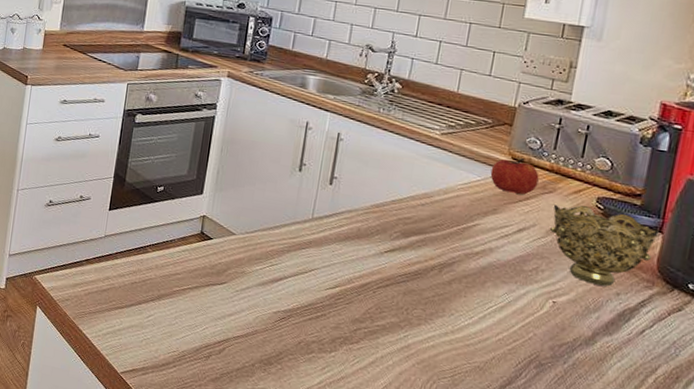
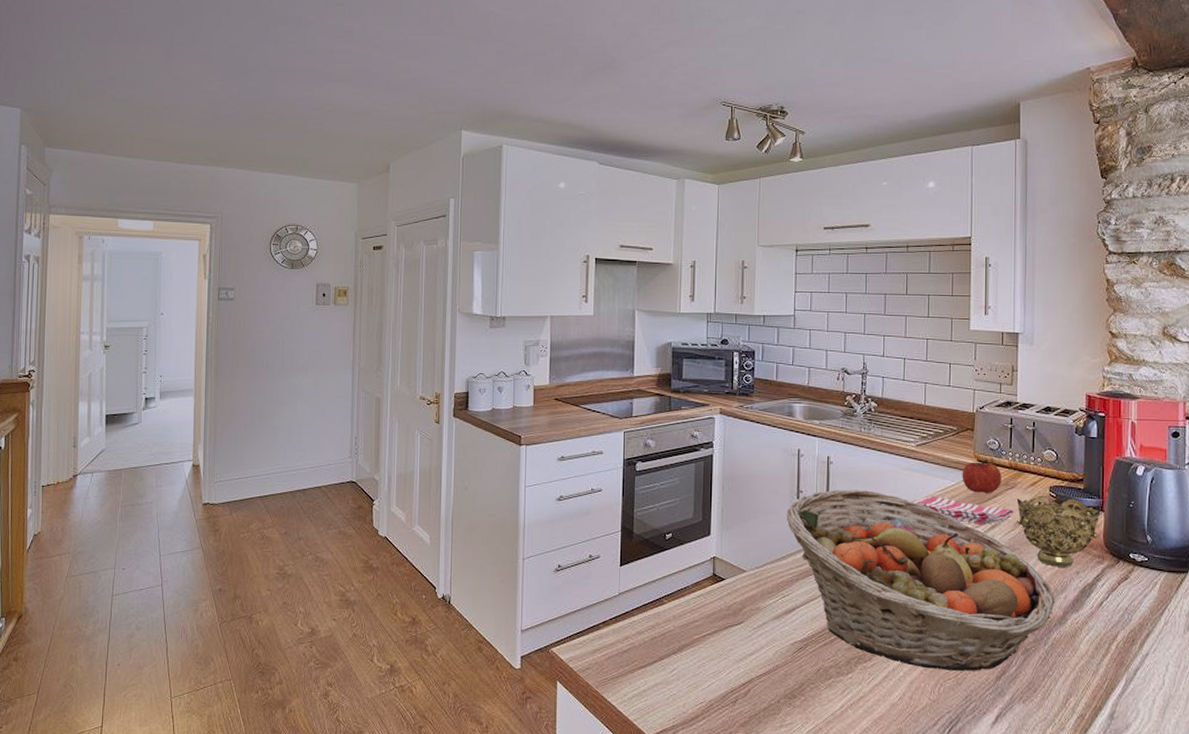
fruit basket: none [284,167,585,377] -> present [786,489,1055,671]
dish towel: none [425,187,548,228] -> present [909,495,1014,526]

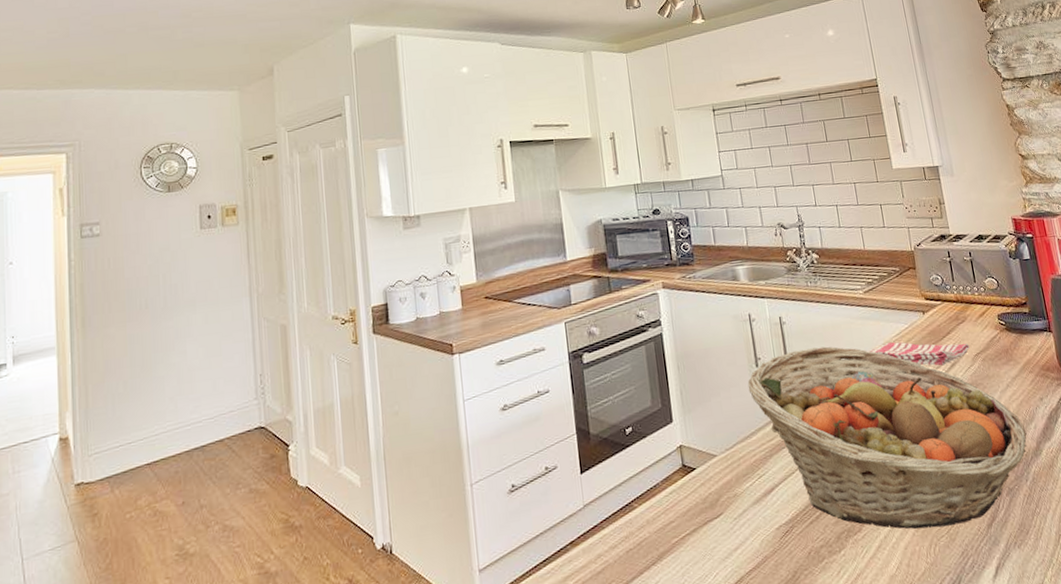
apple: present [962,459,1002,493] -> none [912,296,952,332]
decorative bowl: present [1016,495,1101,567] -> none [969,323,1052,397]

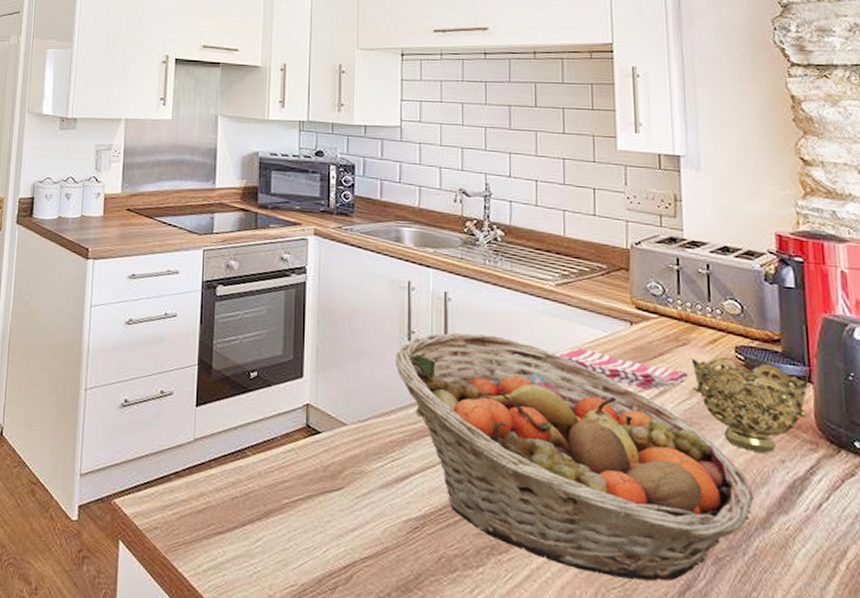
decorative bowl: none [969,323,1052,397] -> present [691,356,809,453]

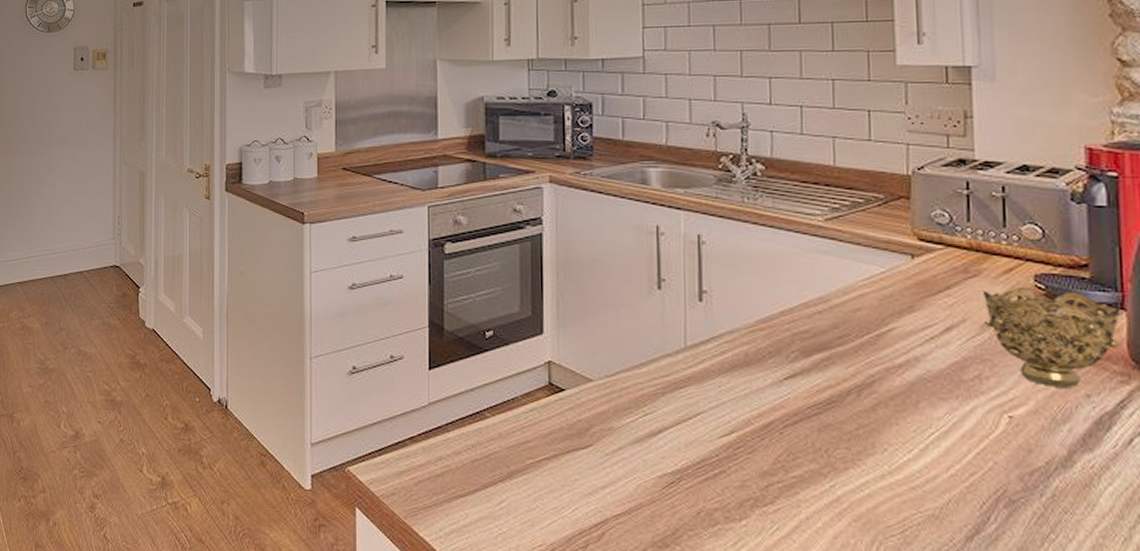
fruit basket: present [395,332,754,582] -> none [644,277,1054,527]
dish towel: present [550,347,688,391] -> none [819,286,979,328]

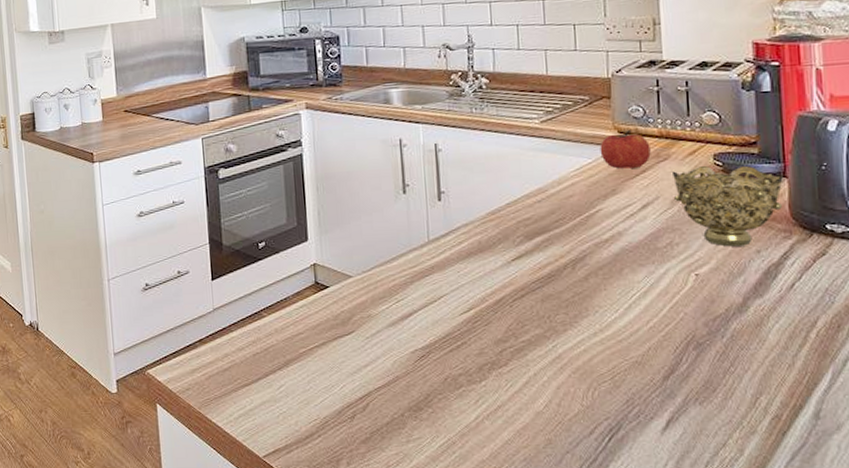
apple: none [895,238,957,283] -> present [600,130,651,169]

